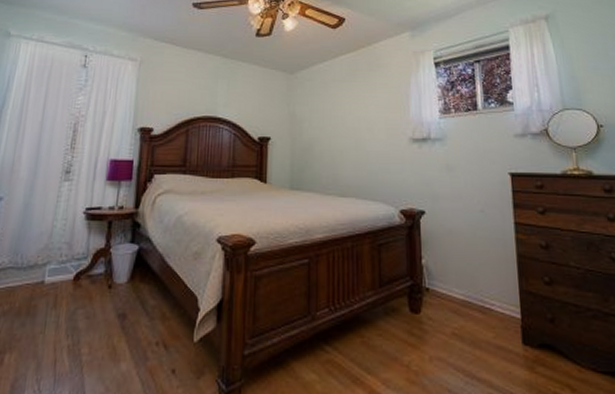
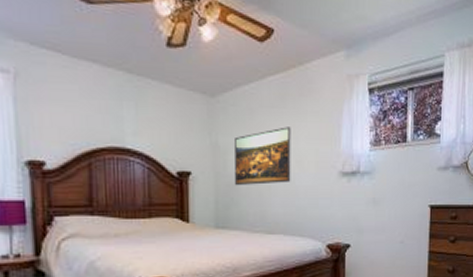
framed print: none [310,97,362,151] -> present [235,127,291,186]

